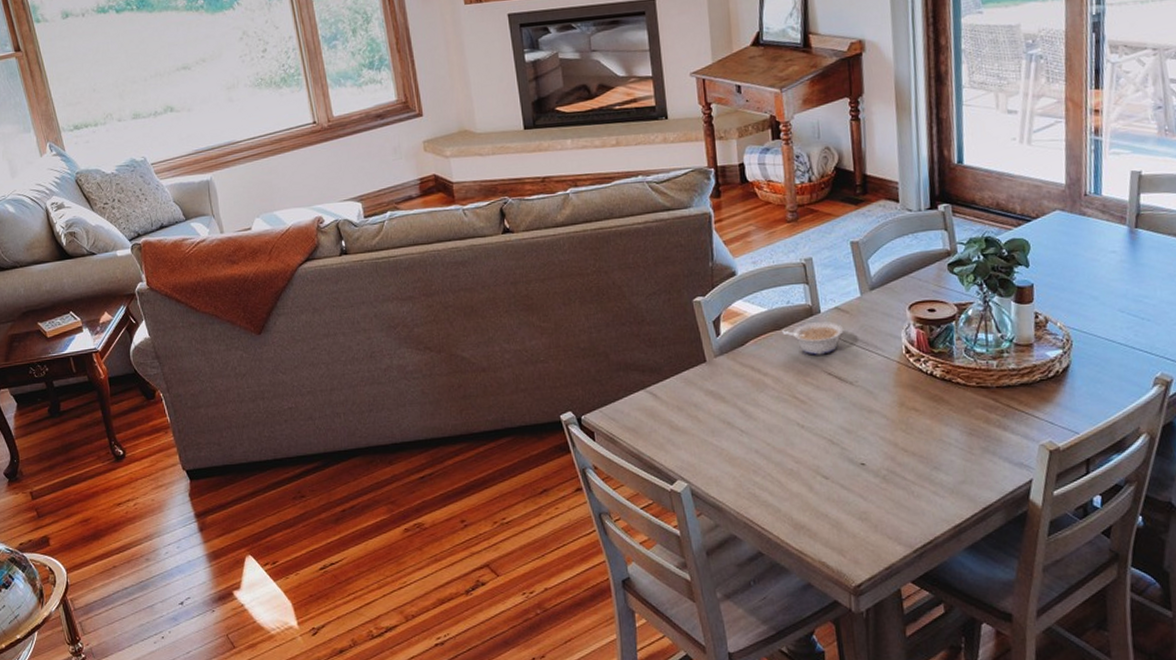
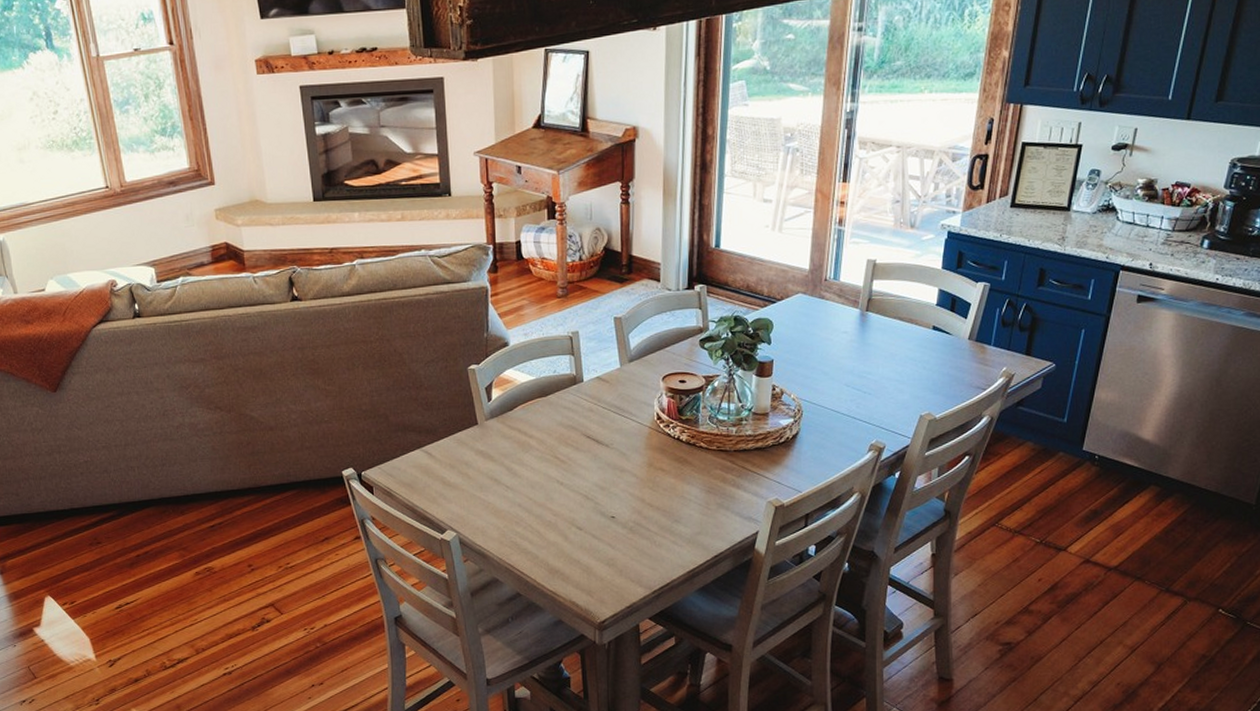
legume: present [782,321,844,355] -> none [548,390,604,420]

